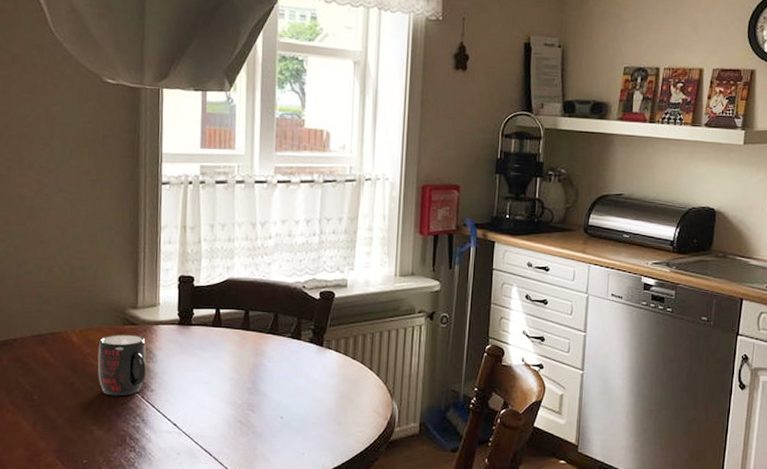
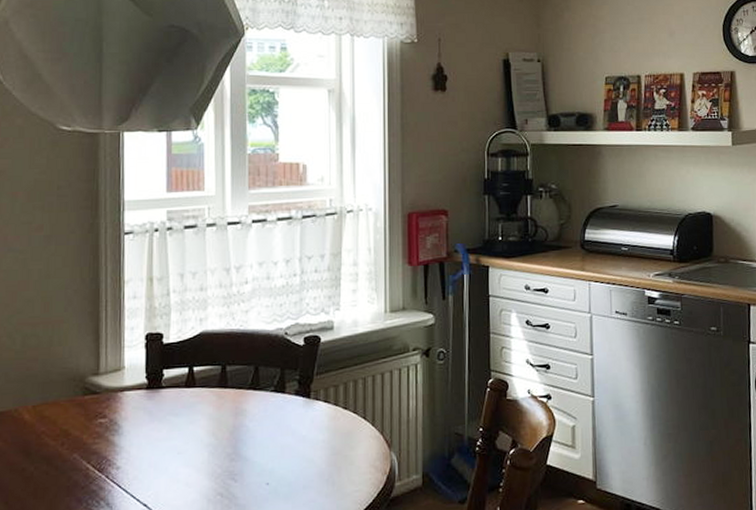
mug: present [97,334,147,396] -> none [53,405,111,479]

